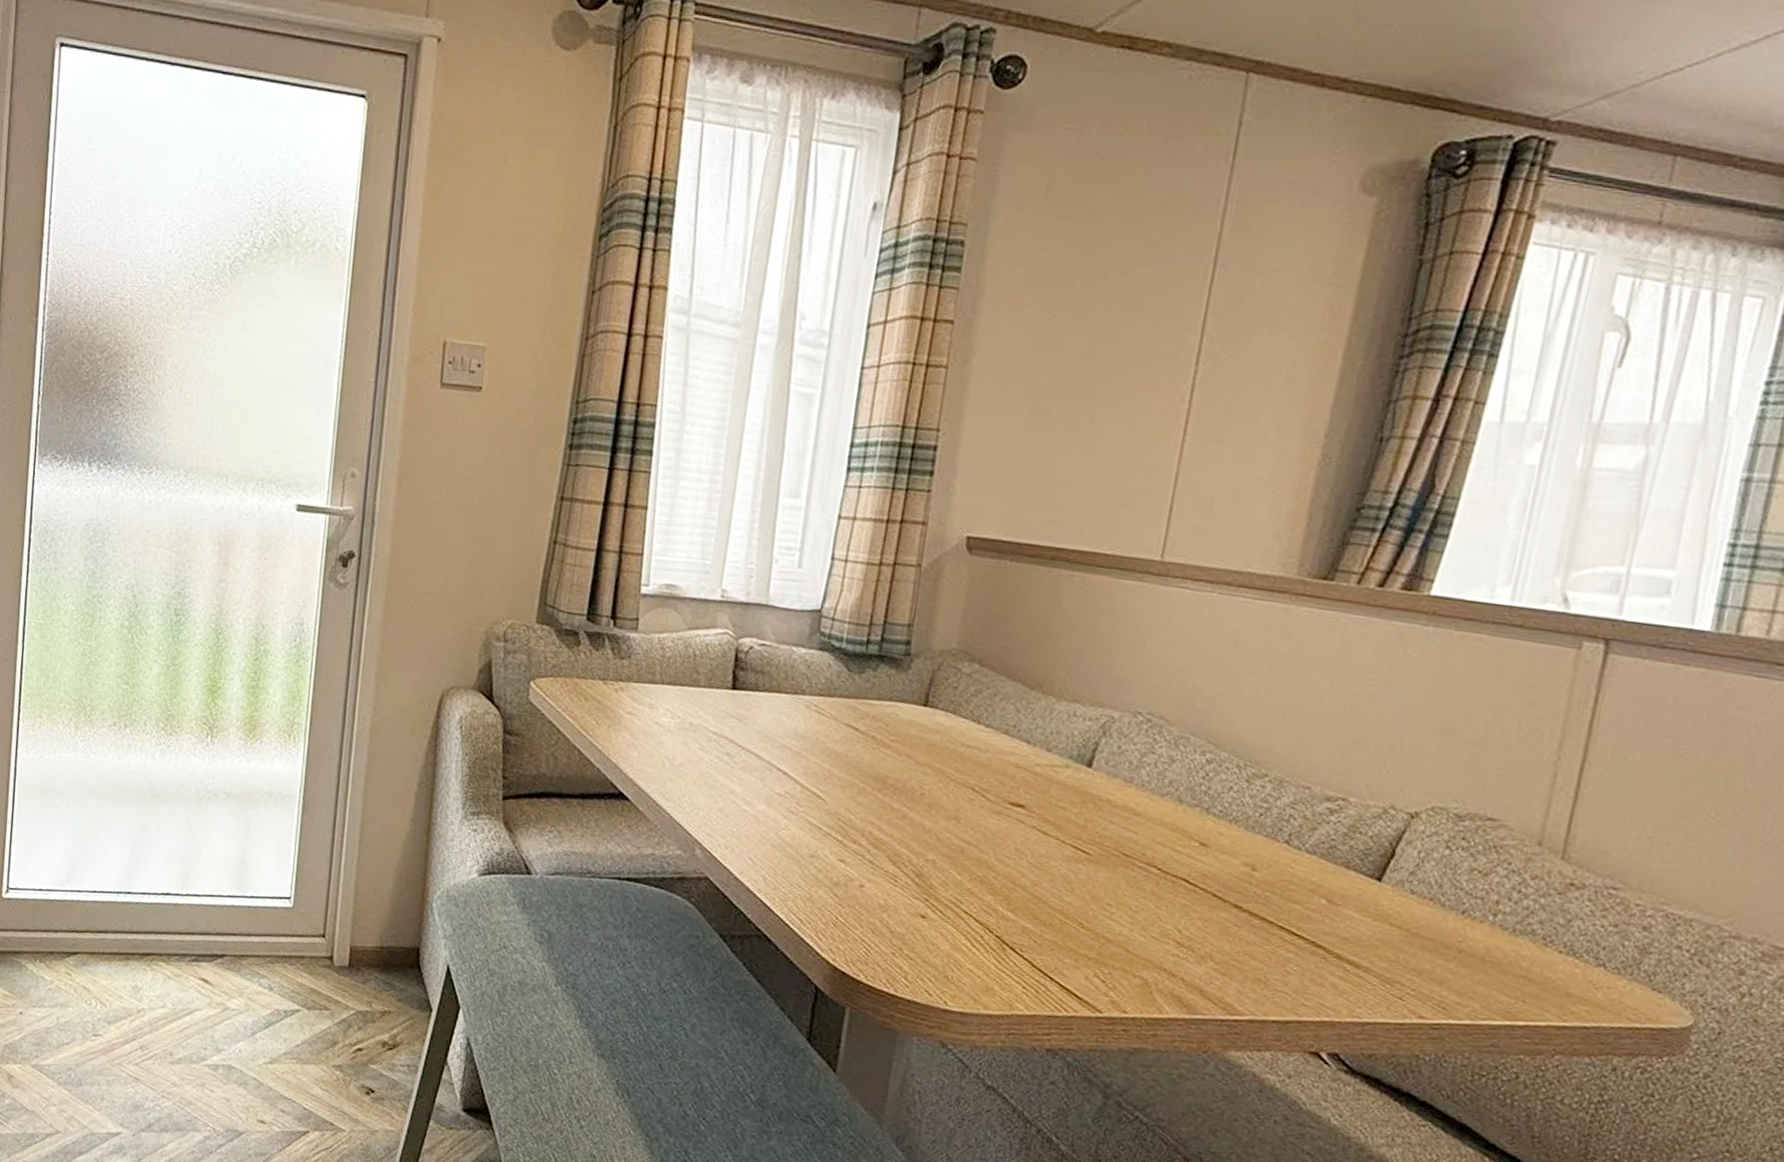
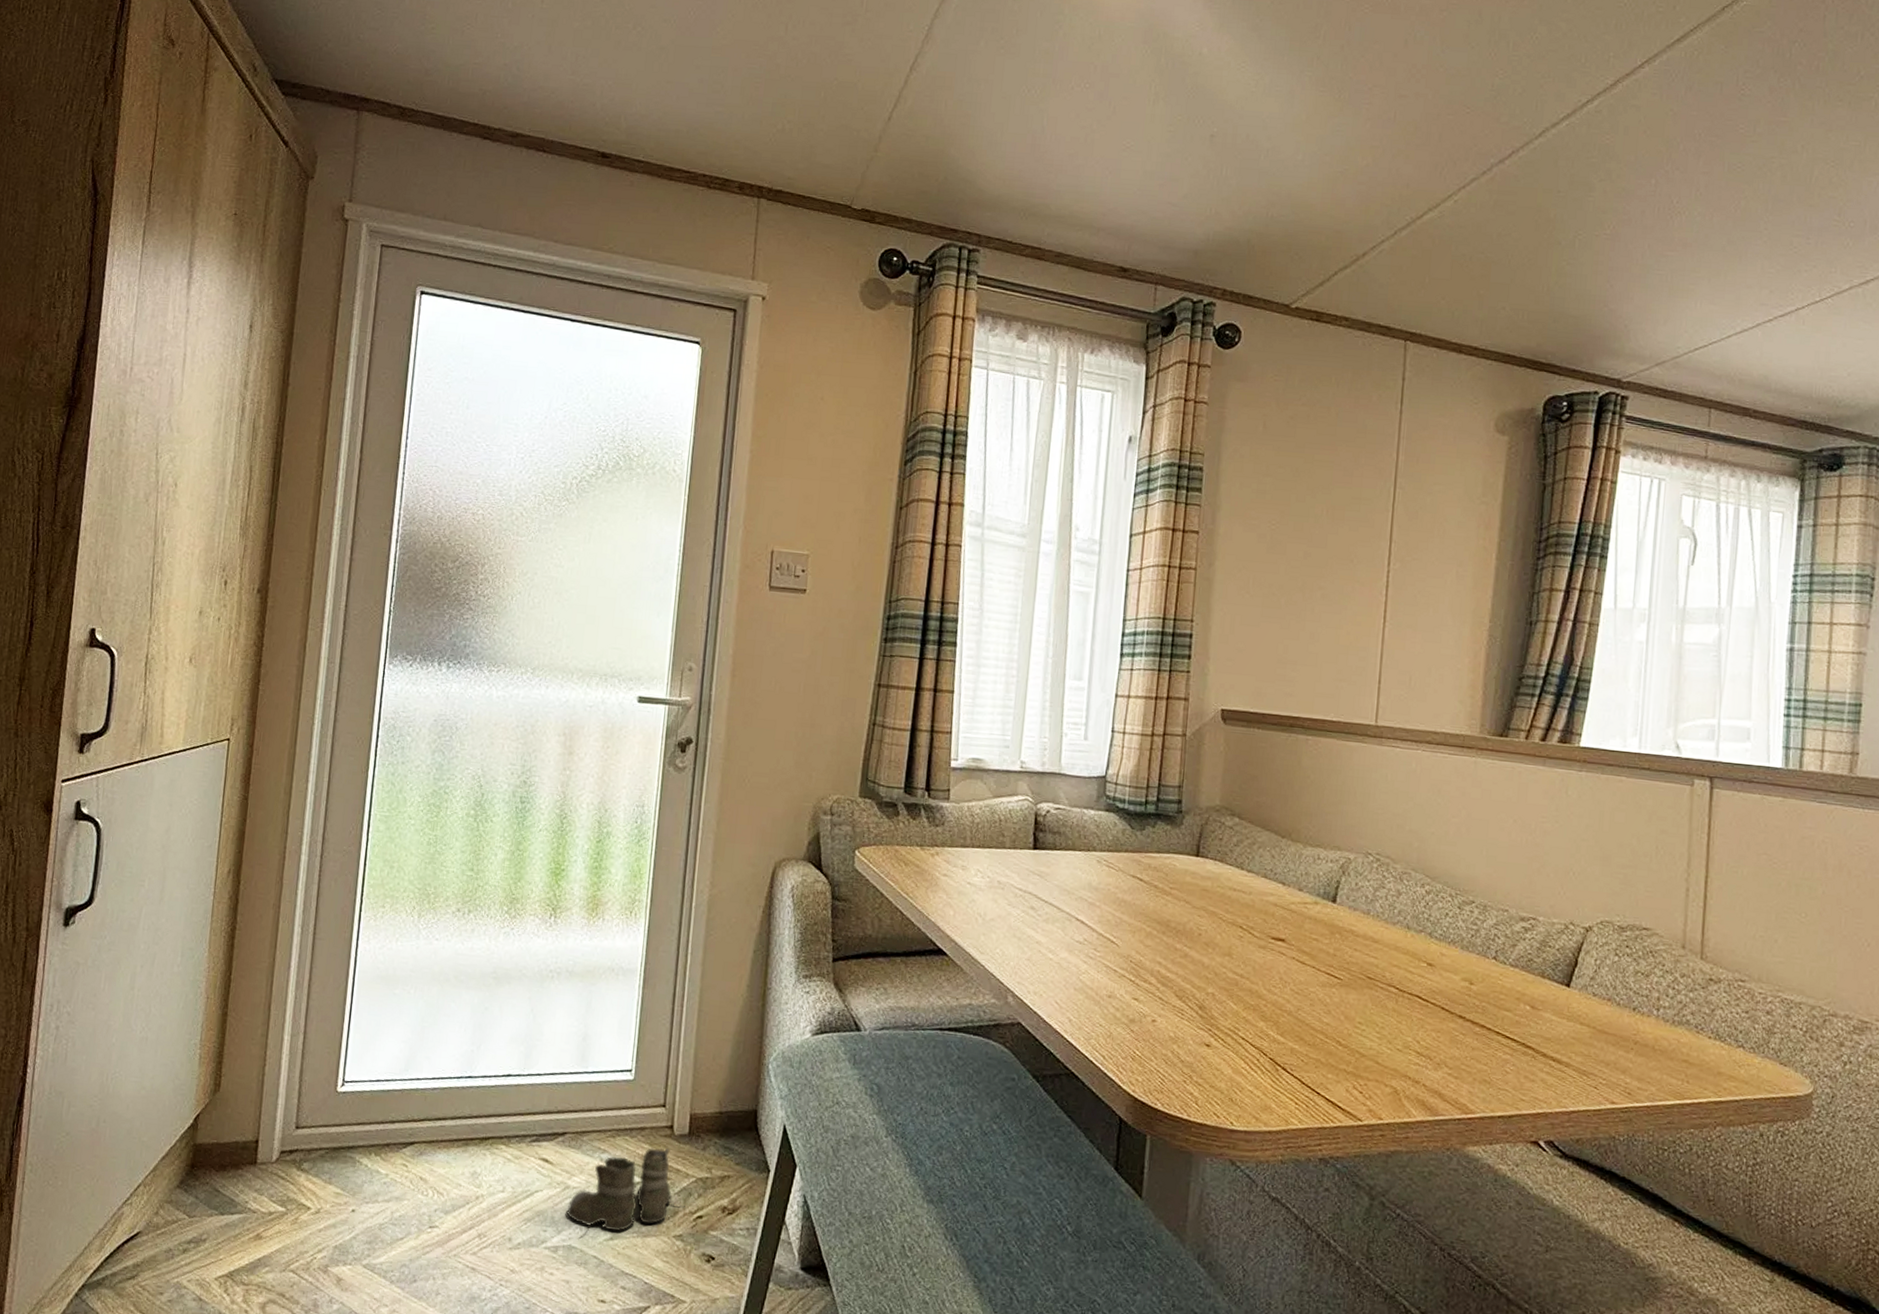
boots: none [226,977,345,1060] -> present [566,1147,685,1239]

